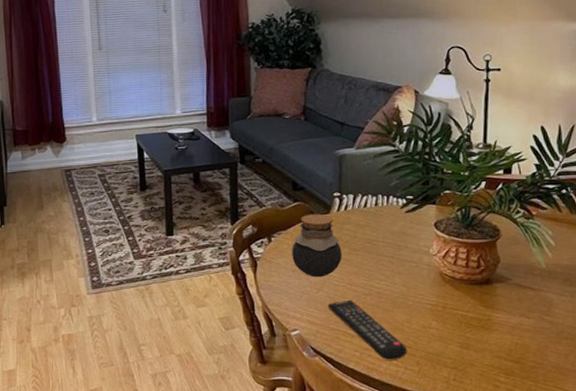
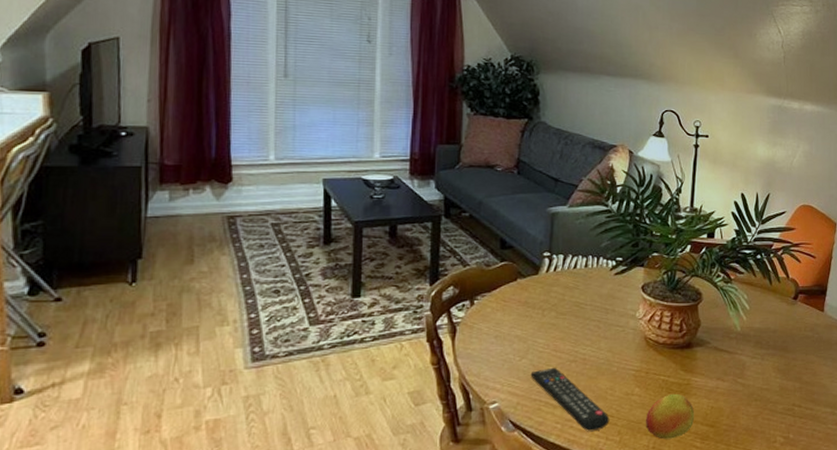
jar: present [292,213,342,278] -> none [495,274,549,344]
fruit: none [444,328,498,372] -> present [645,393,695,440]

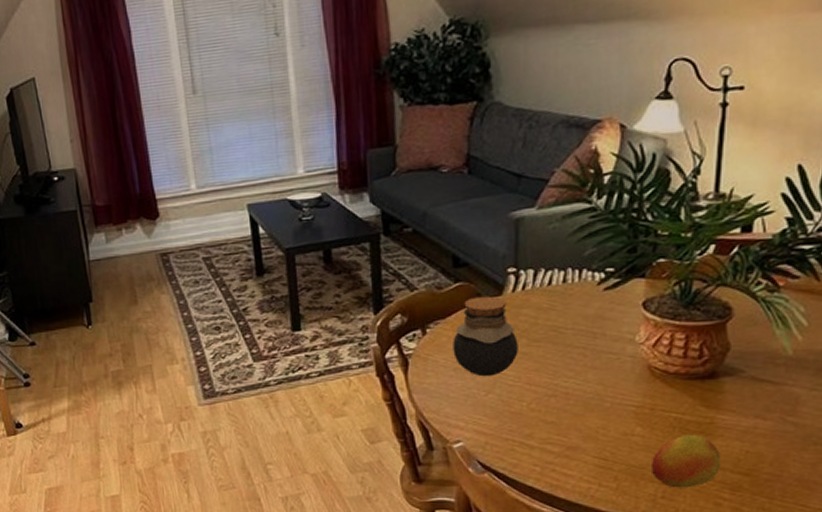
jar: none [495,274,549,344] -> present [453,296,518,377]
remote control: present [530,367,610,432] -> none [499,402,603,477]

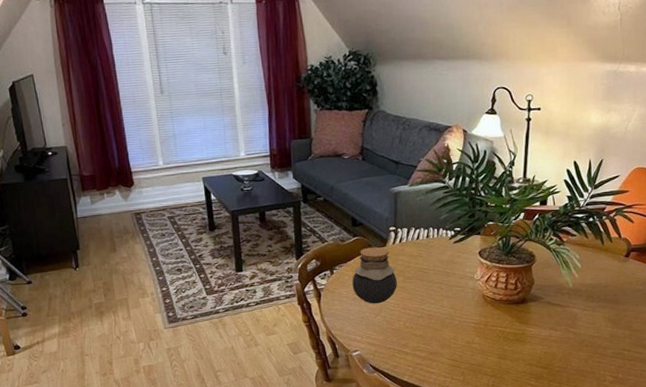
fruit: present [650,434,721,488] -> none [485,341,530,379]

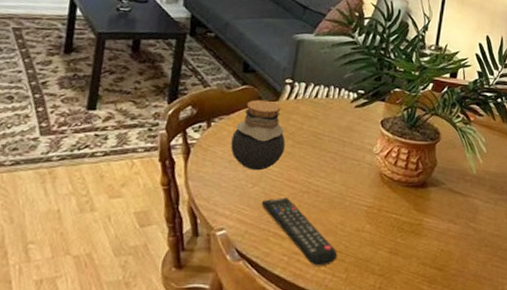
remote control: none [384,322,454,373] -> present [261,197,338,267]

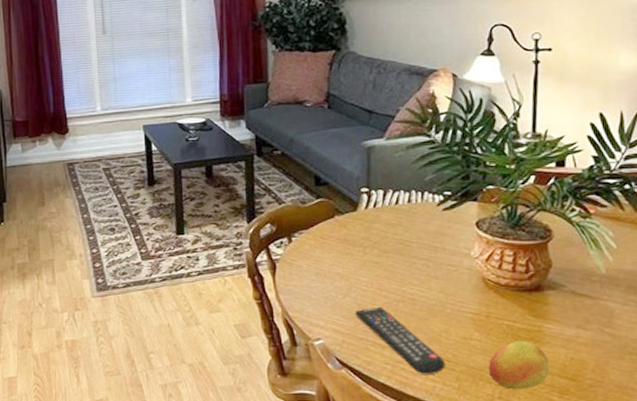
jar: present [231,99,286,171] -> none [314,211,371,282]
fruit: none [373,233,424,280] -> present [488,340,550,390]

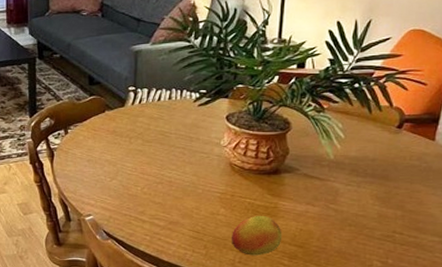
remote control: present [355,306,446,376] -> none [120,187,196,245]

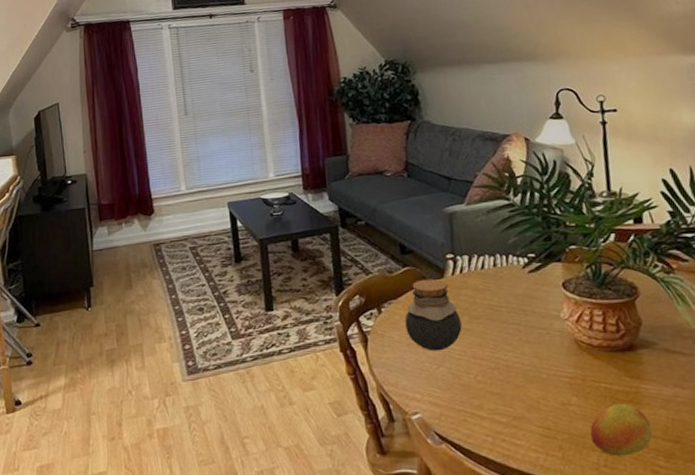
jar: none [87,107,135,167] -> present [405,278,462,351]

